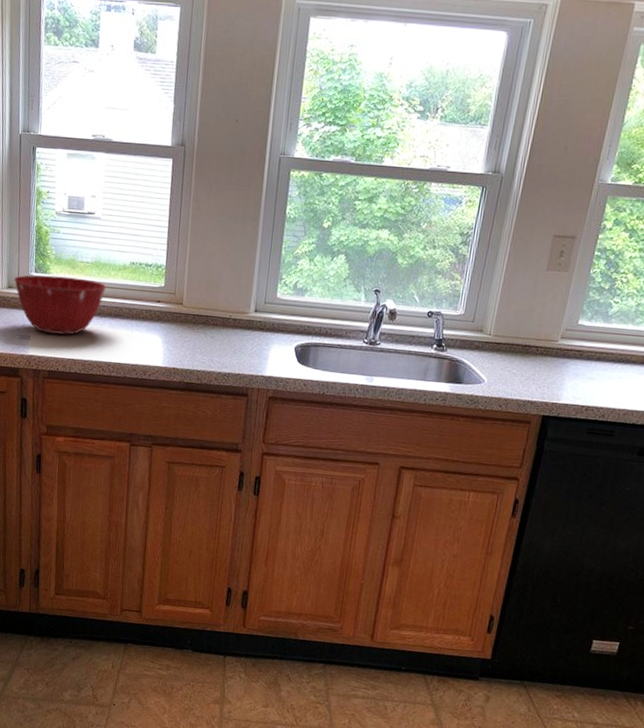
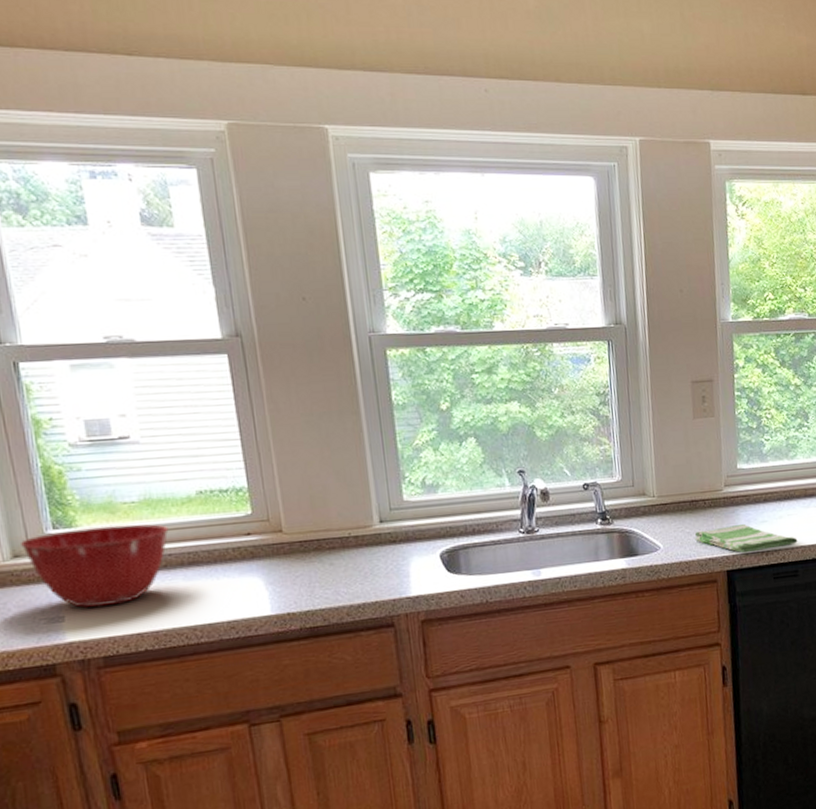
dish towel: none [519,373,622,406] -> present [695,523,798,554]

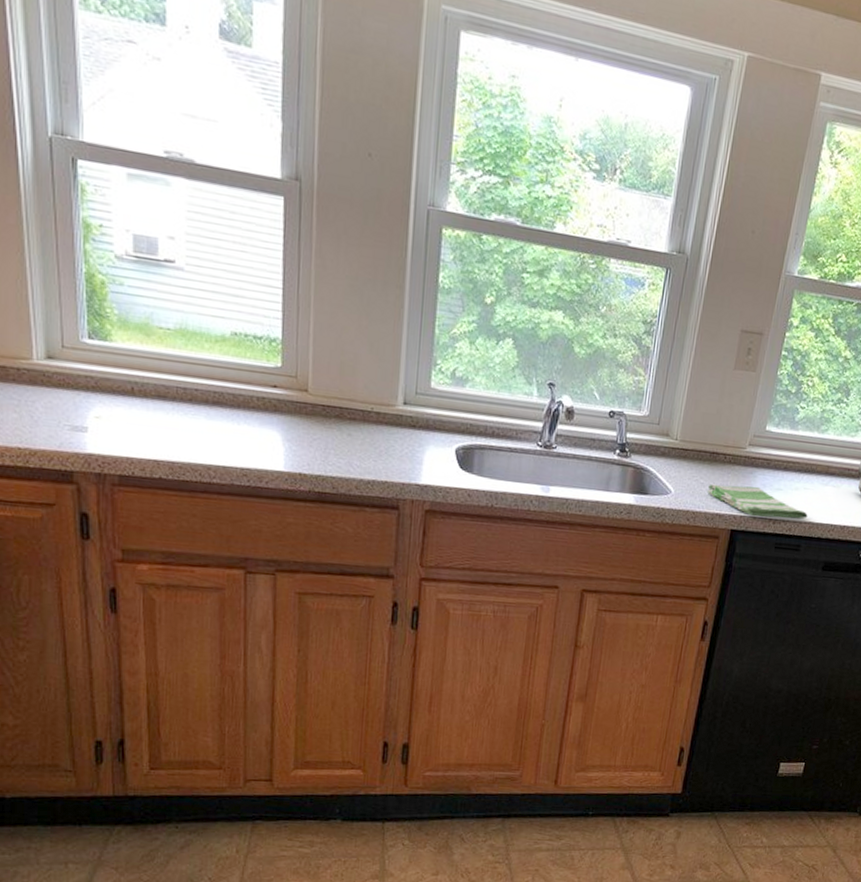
mixing bowl: present [21,524,169,608] -> none [56,341,199,427]

